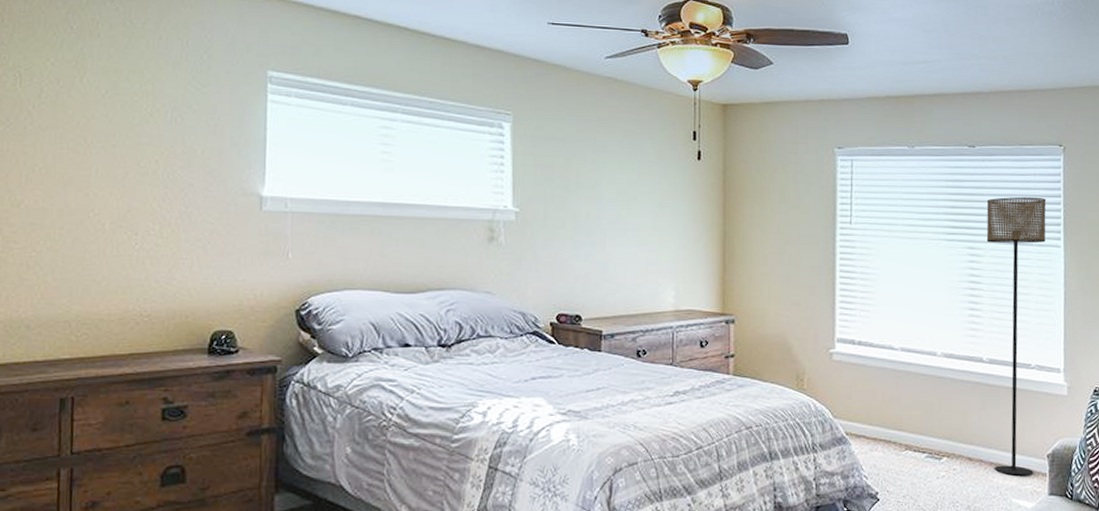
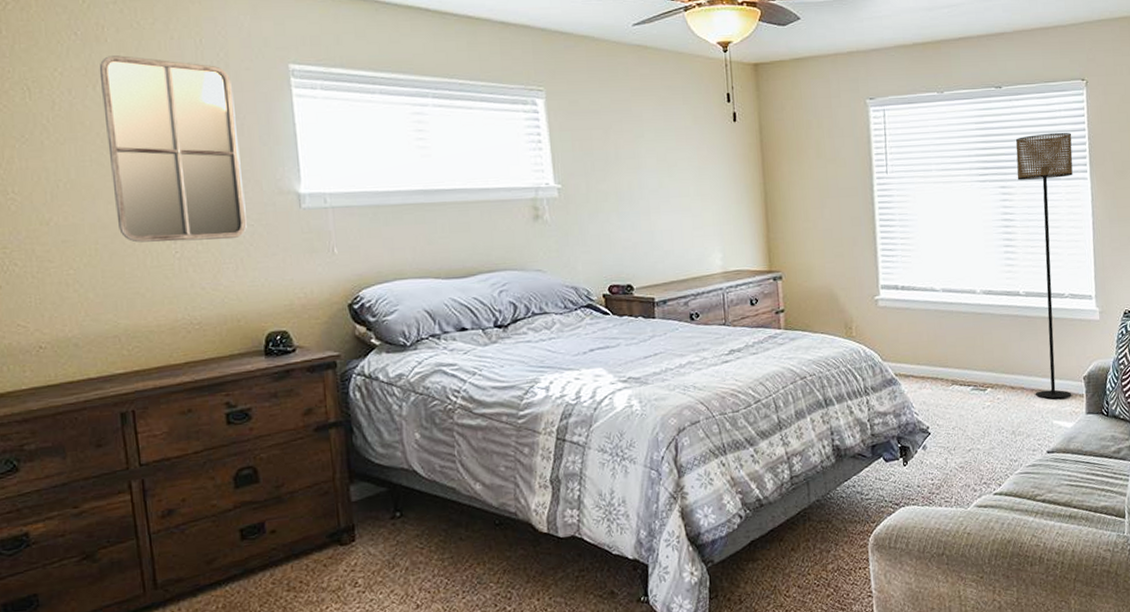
home mirror: none [84,50,211,236] -> present [99,55,247,243]

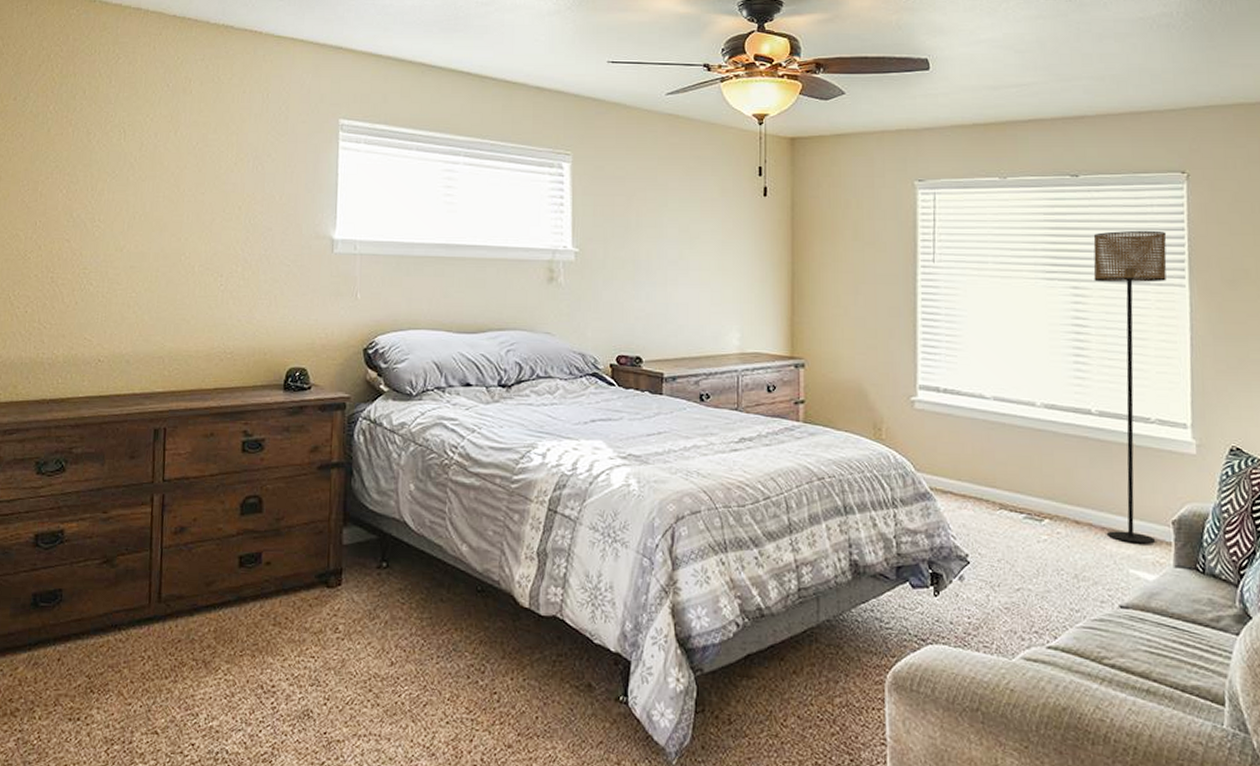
home mirror: present [99,55,247,243] -> none [177,106,289,277]

